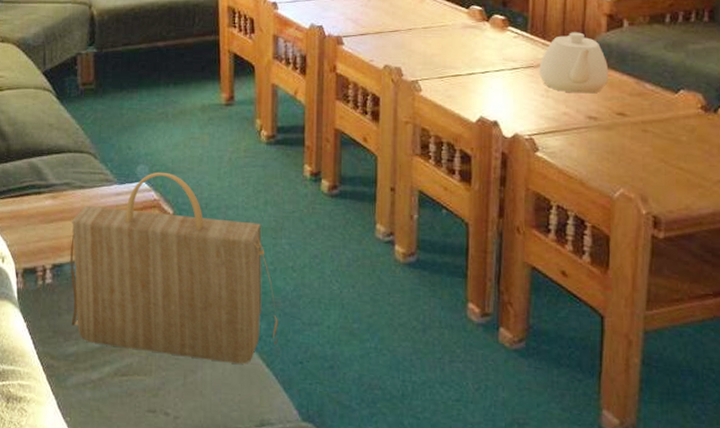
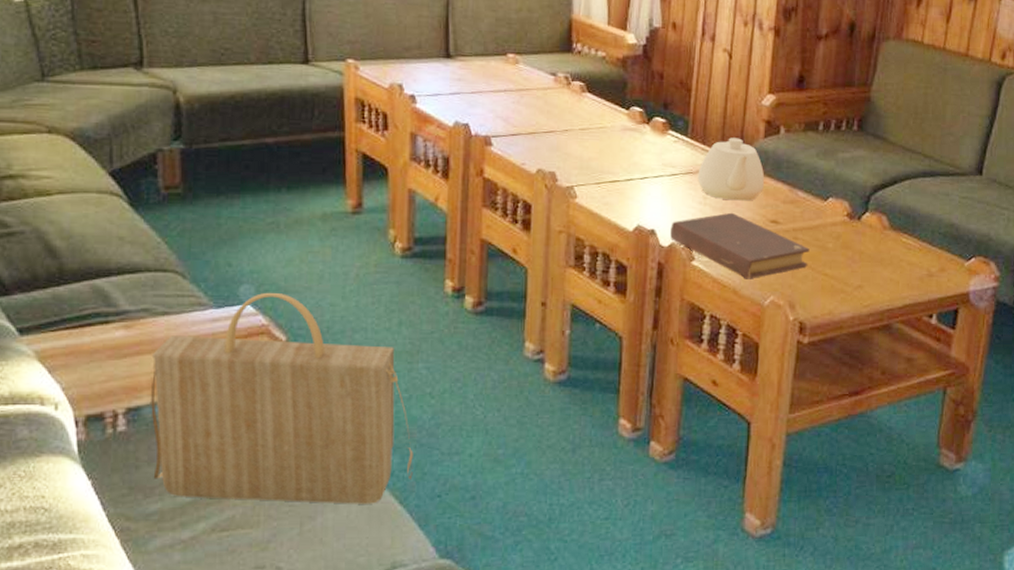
book: none [513,104,661,171] -> present [670,212,810,279]

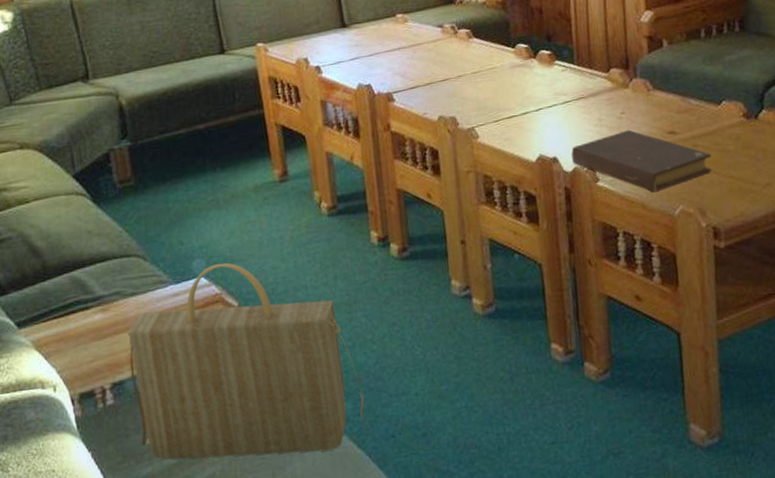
teapot: present [698,137,765,201] -> none [589,57,657,119]

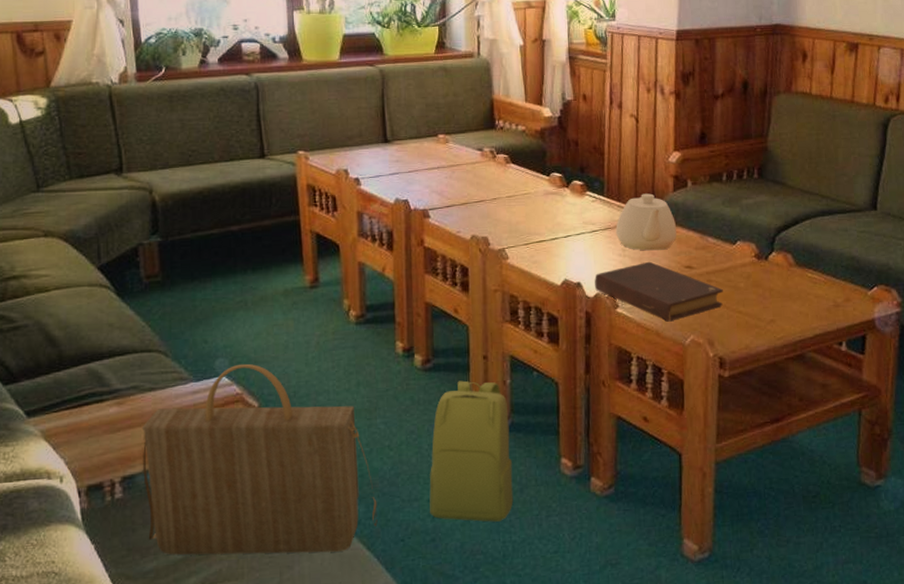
backpack: none [415,267,505,414] -> present [429,380,514,522]
teapot: none [589,57,657,119] -> present [616,193,677,251]

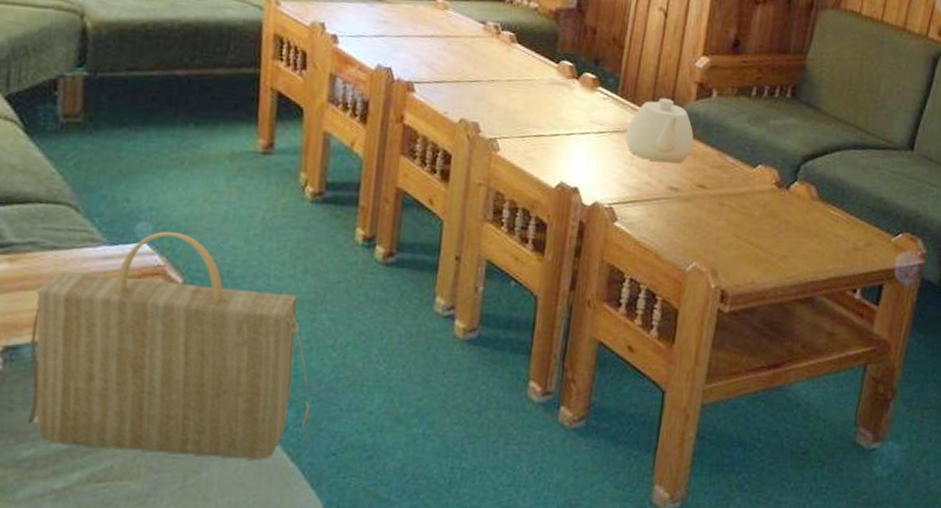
backpack: present [429,380,514,522] -> none [371,281,477,445]
book: present [595,261,723,322] -> none [593,174,736,244]

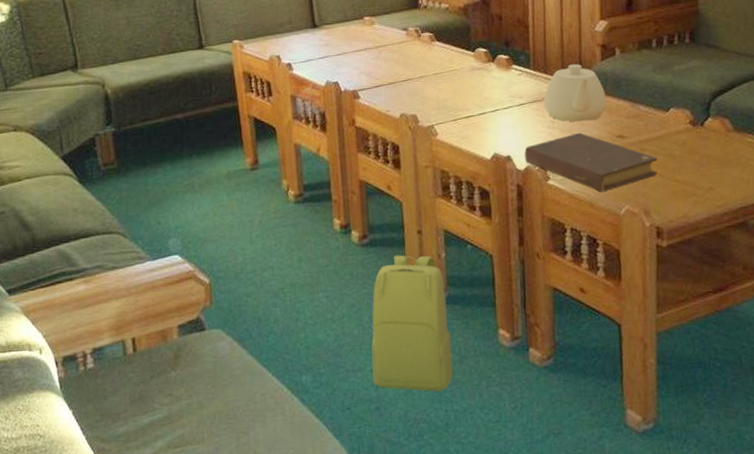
shopping bag: present [27,231,310,460] -> none [108,243,325,421]
backpack: none [371,281,477,445] -> present [371,255,454,392]
book: none [593,174,736,244] -> present [524,132,658,192]

